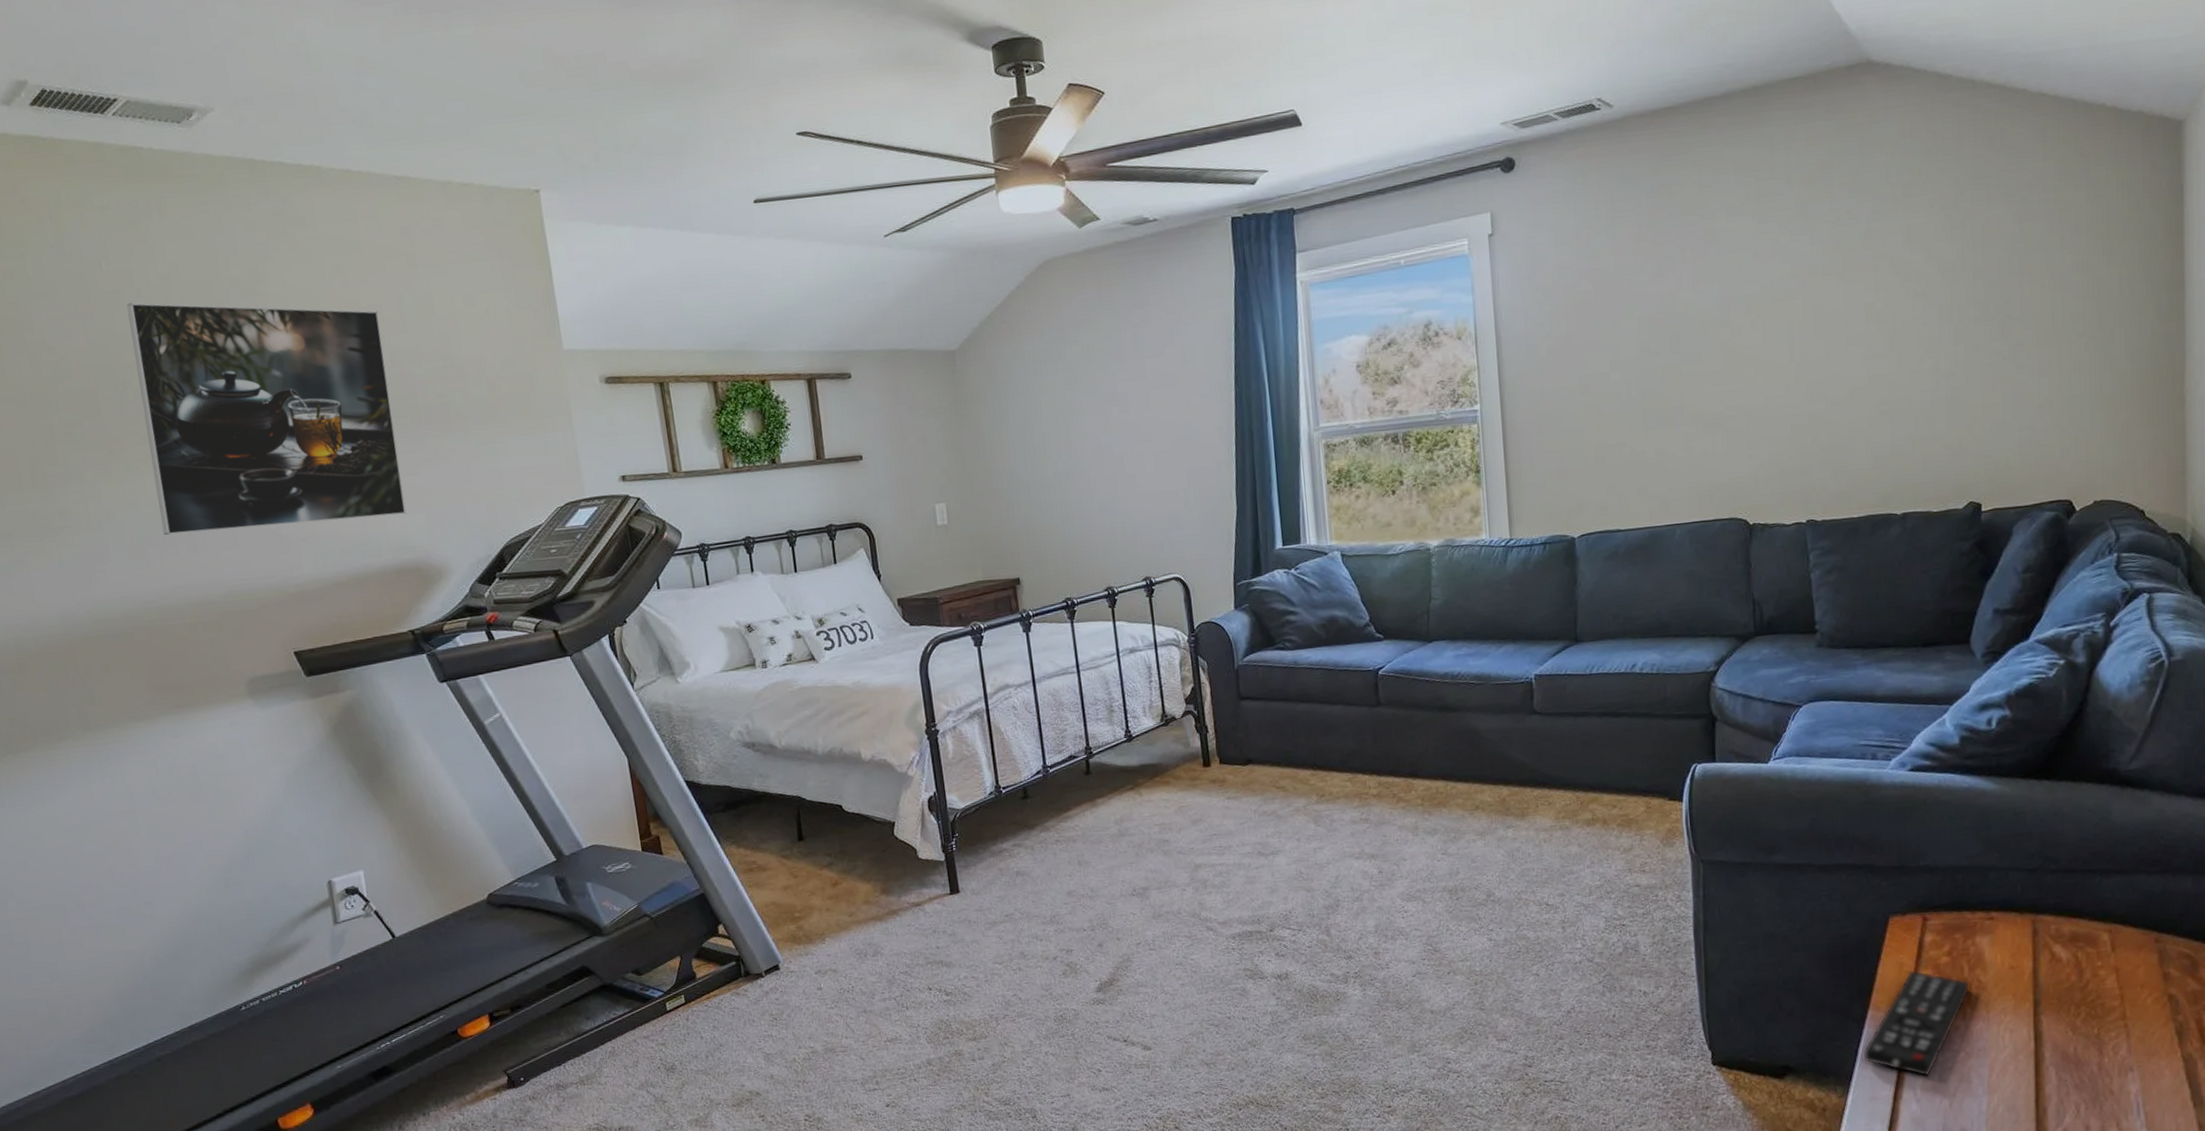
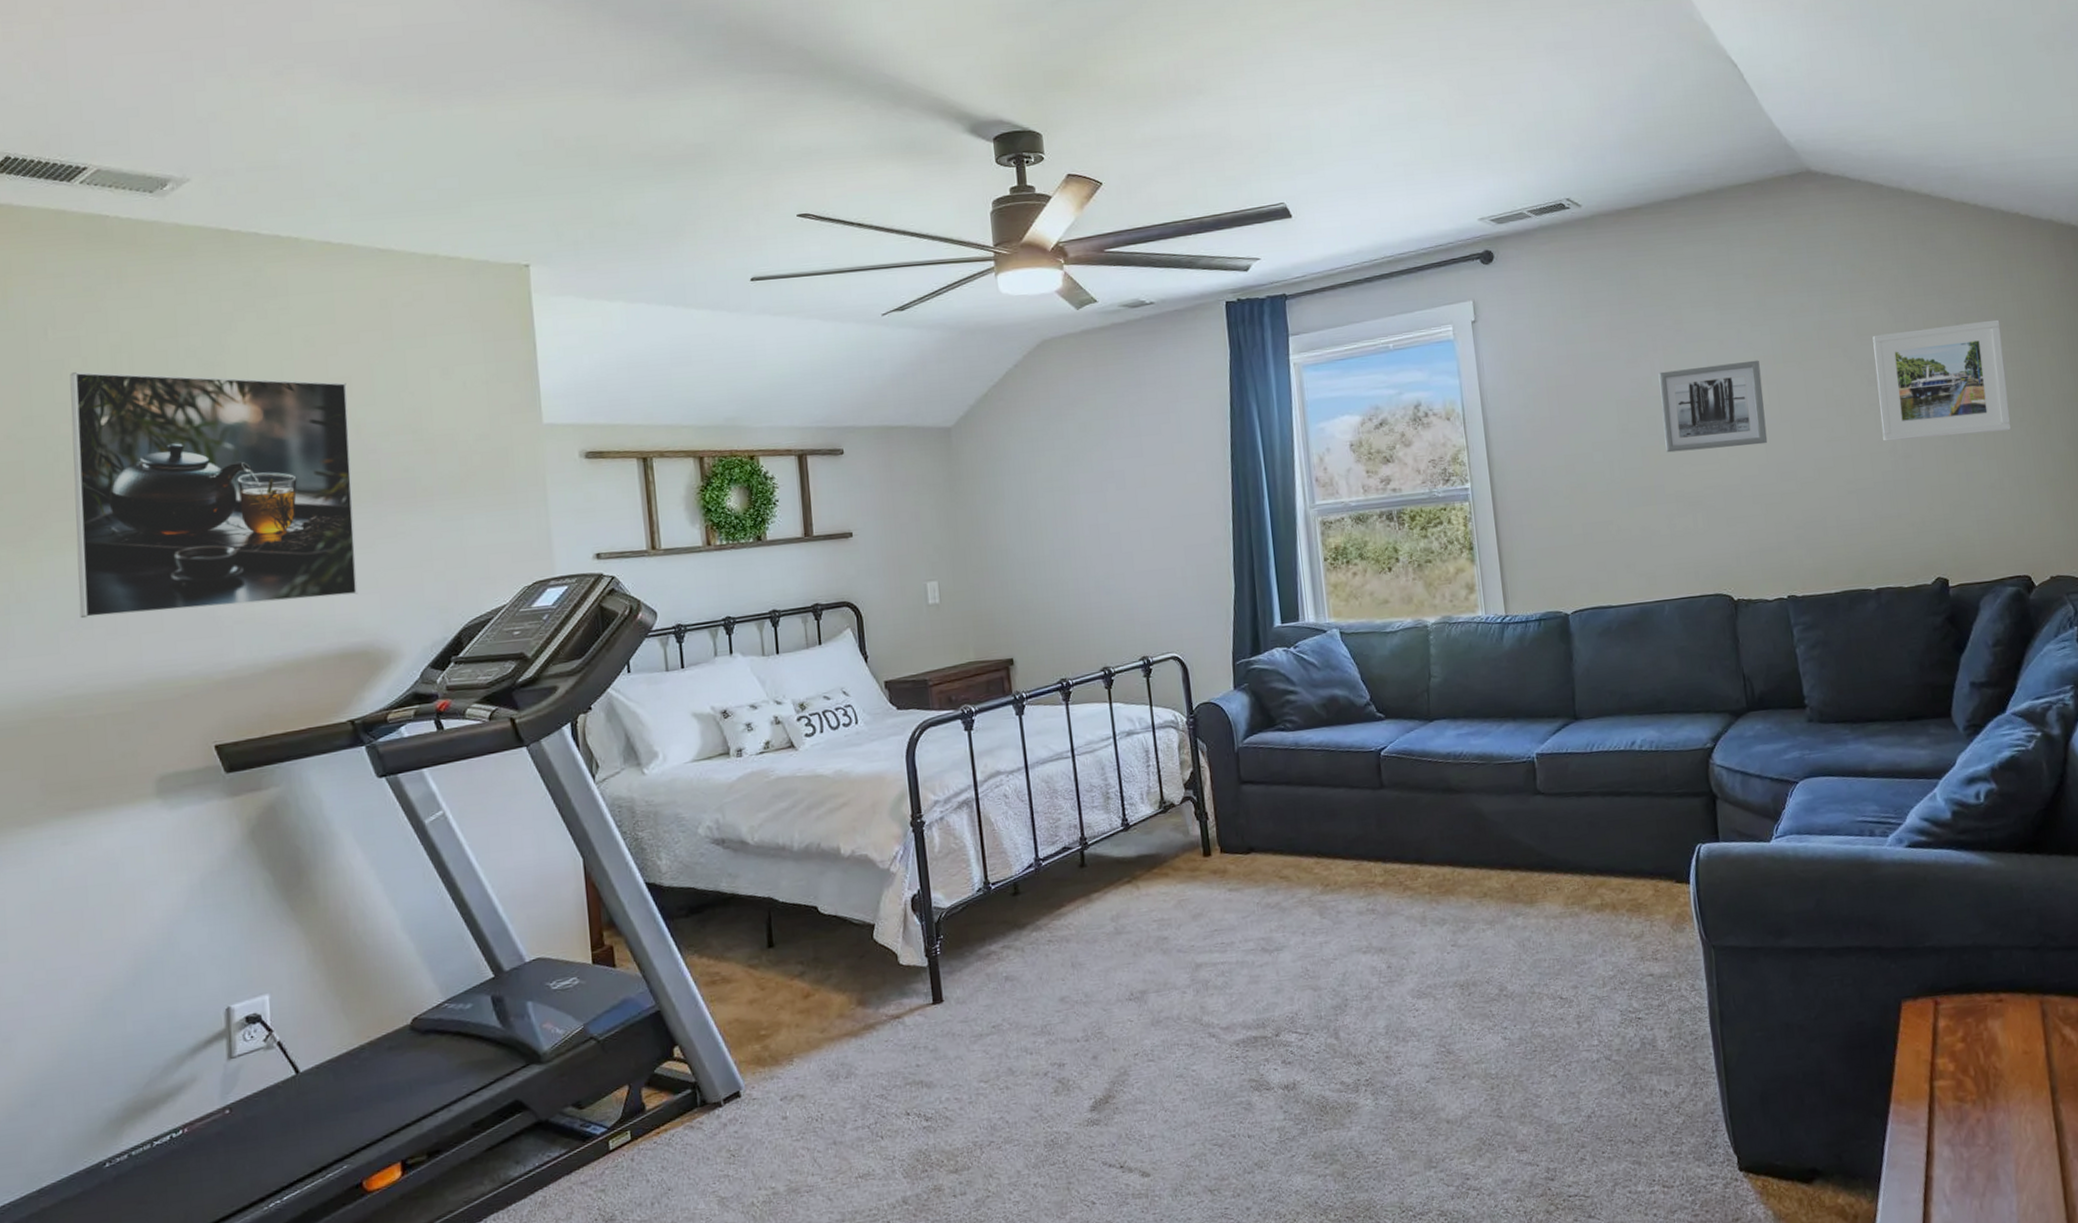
wall art: none [1685,272,1799,372] -> present [1658,360,1768,453]
remote control: present [1862,970,1970,1077] -> none [1888,1058,1988,1176]
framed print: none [1923,224,2069,359] -> present [1872,319,2012,442]

